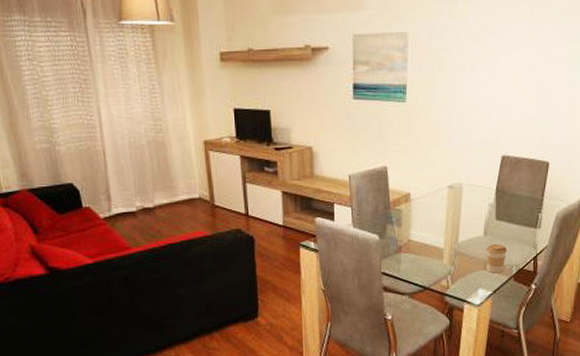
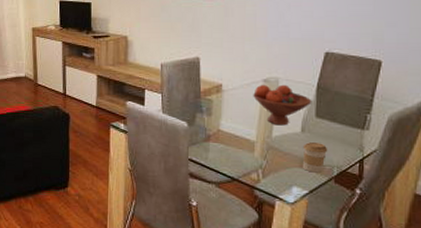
fruit bowl: none [440,190,492,231] -> present [253,84,312,126]

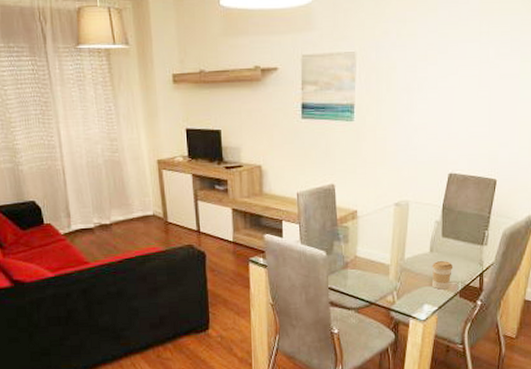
fruit bowl: present [253,84,312,126] -> none [386,207,439,248]

